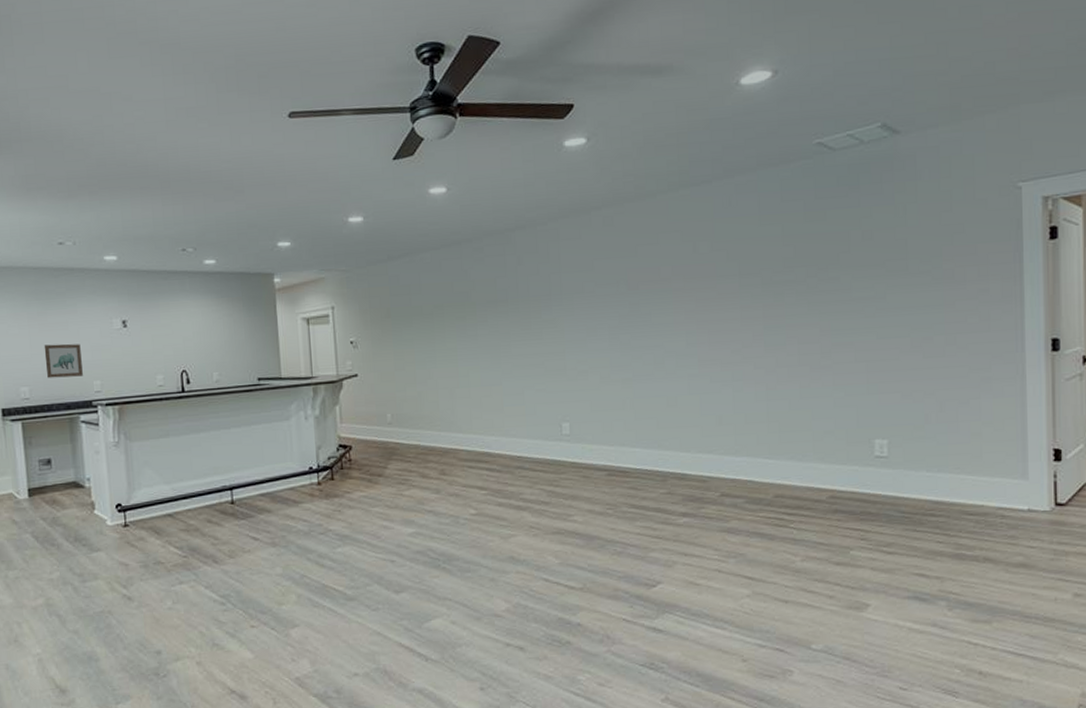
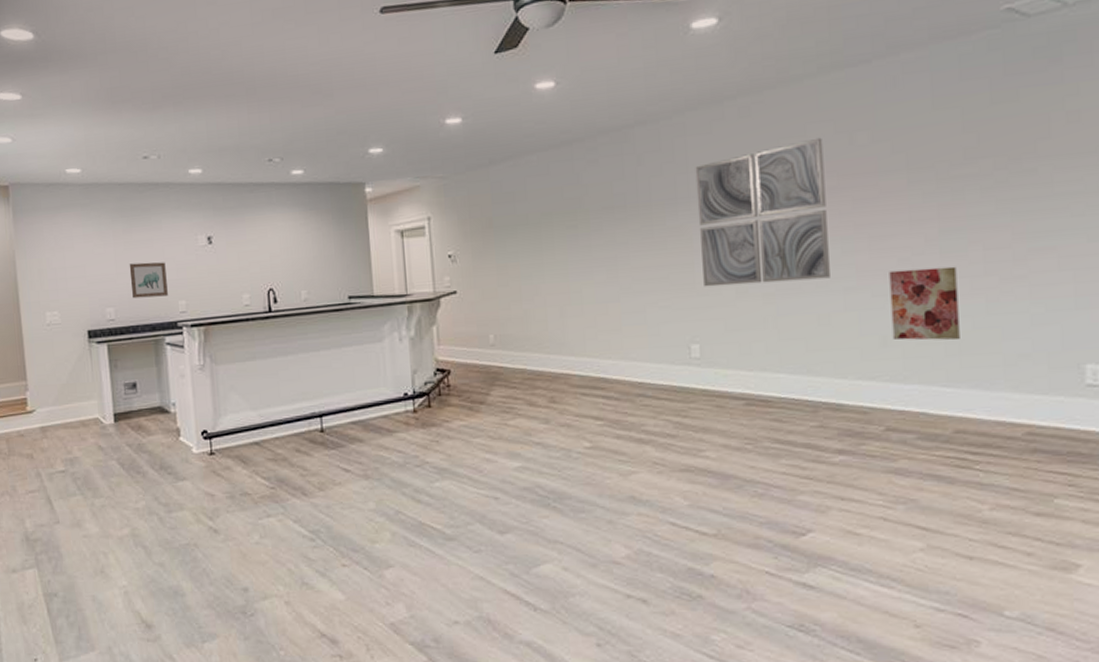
wall art: none [566,245,677,373] -> present [695,137,830,287]
wall art: none [724,357,779,420] -> present [889,266,960,341]

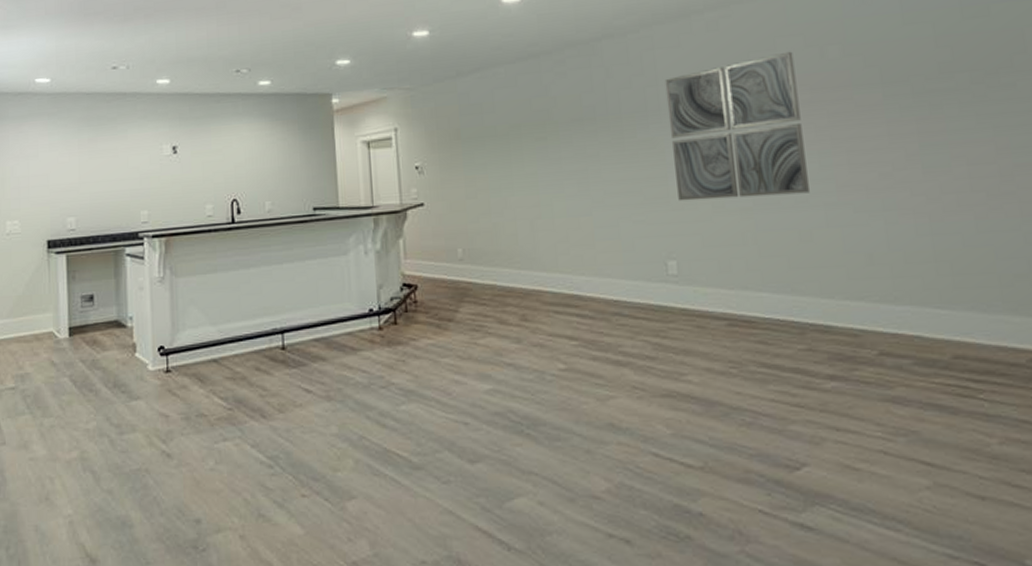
wall art: present [129,262,168,299] -> none [92,171,130,208]
wall art: present [889,266,960,341] -> none [870,181,951,259]

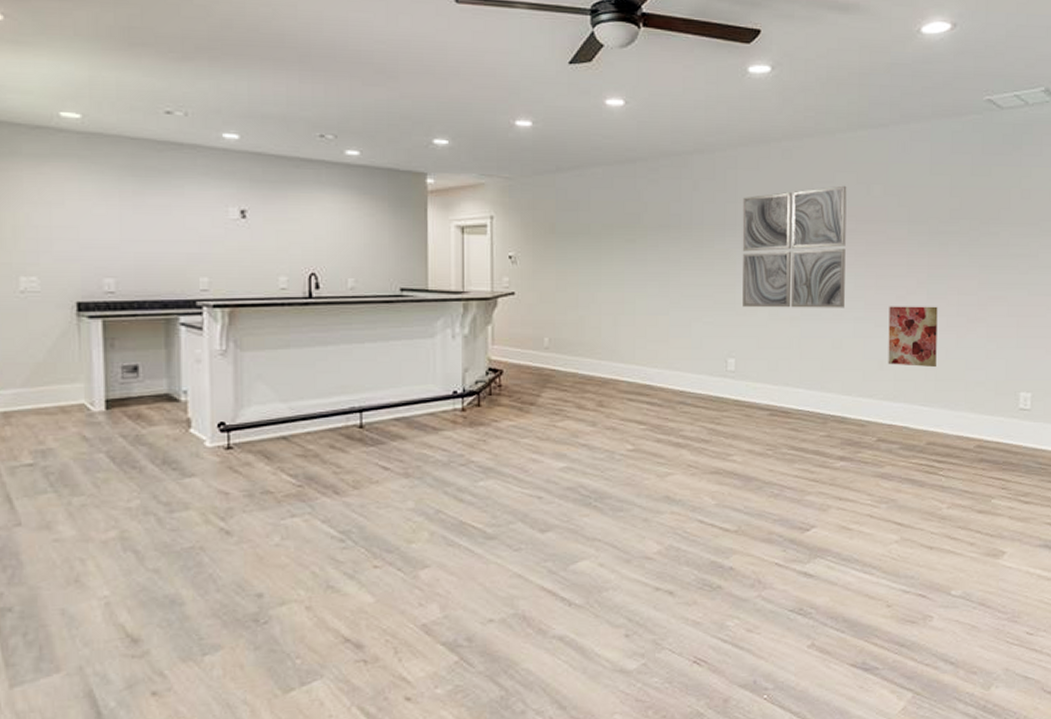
wall art: none [870,181,951,259] -> present [888,306,938,368]

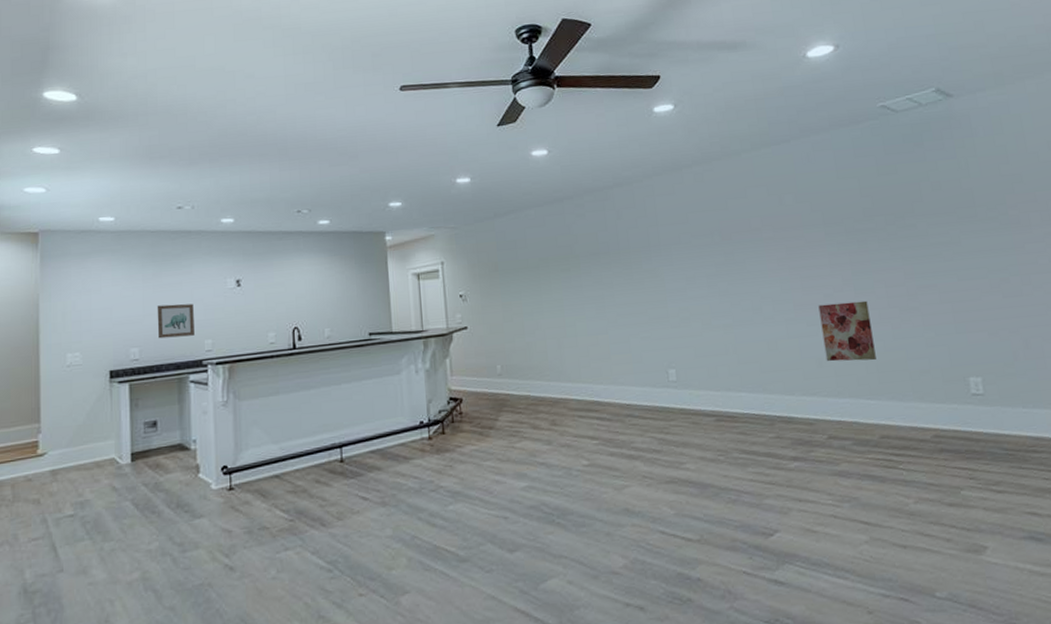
wall art: none [138,230,186,271] -> present [157,303,194,339]
wall art: present [742,185,847,308] -> none [663,198,774,320]

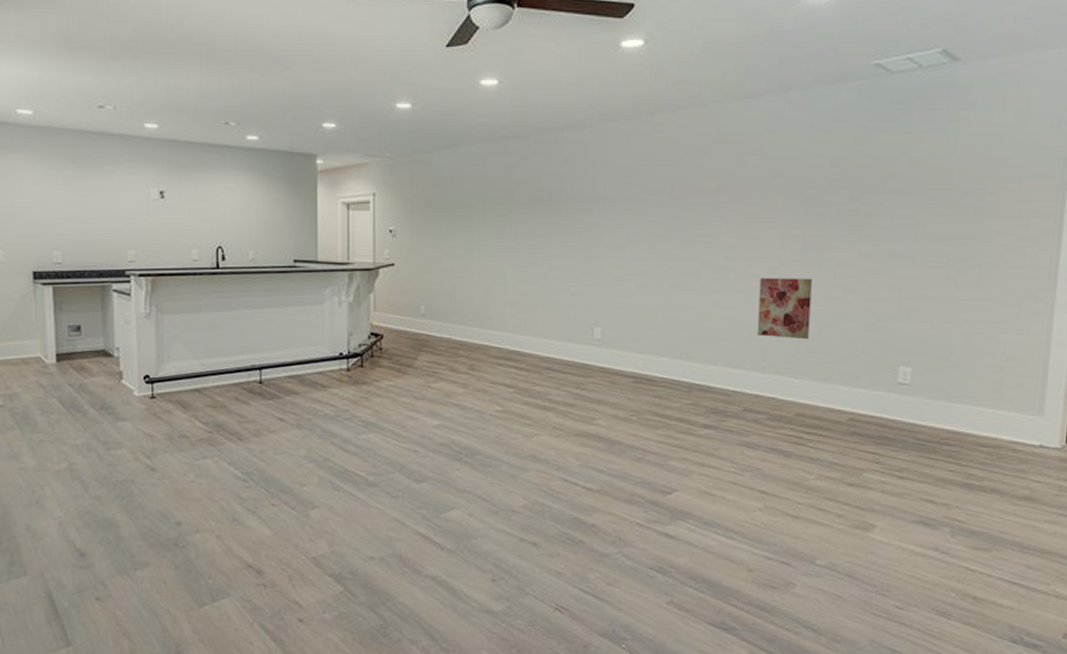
wall art: present [157,303,194,339] -> none [78,210,117,245]

